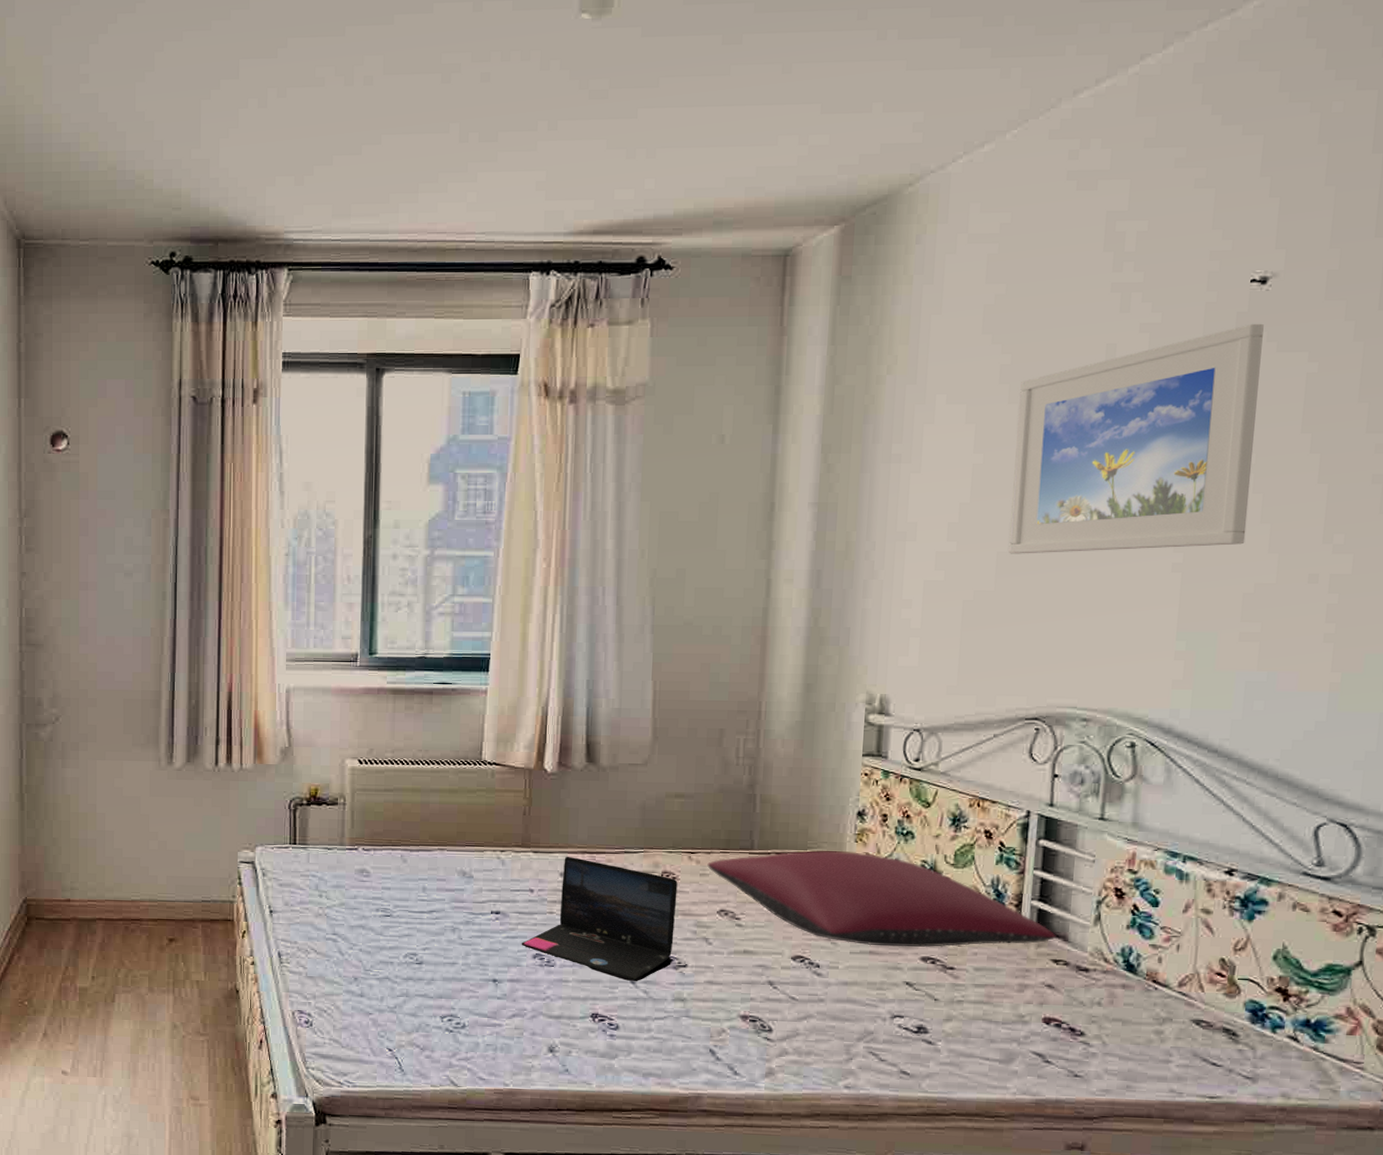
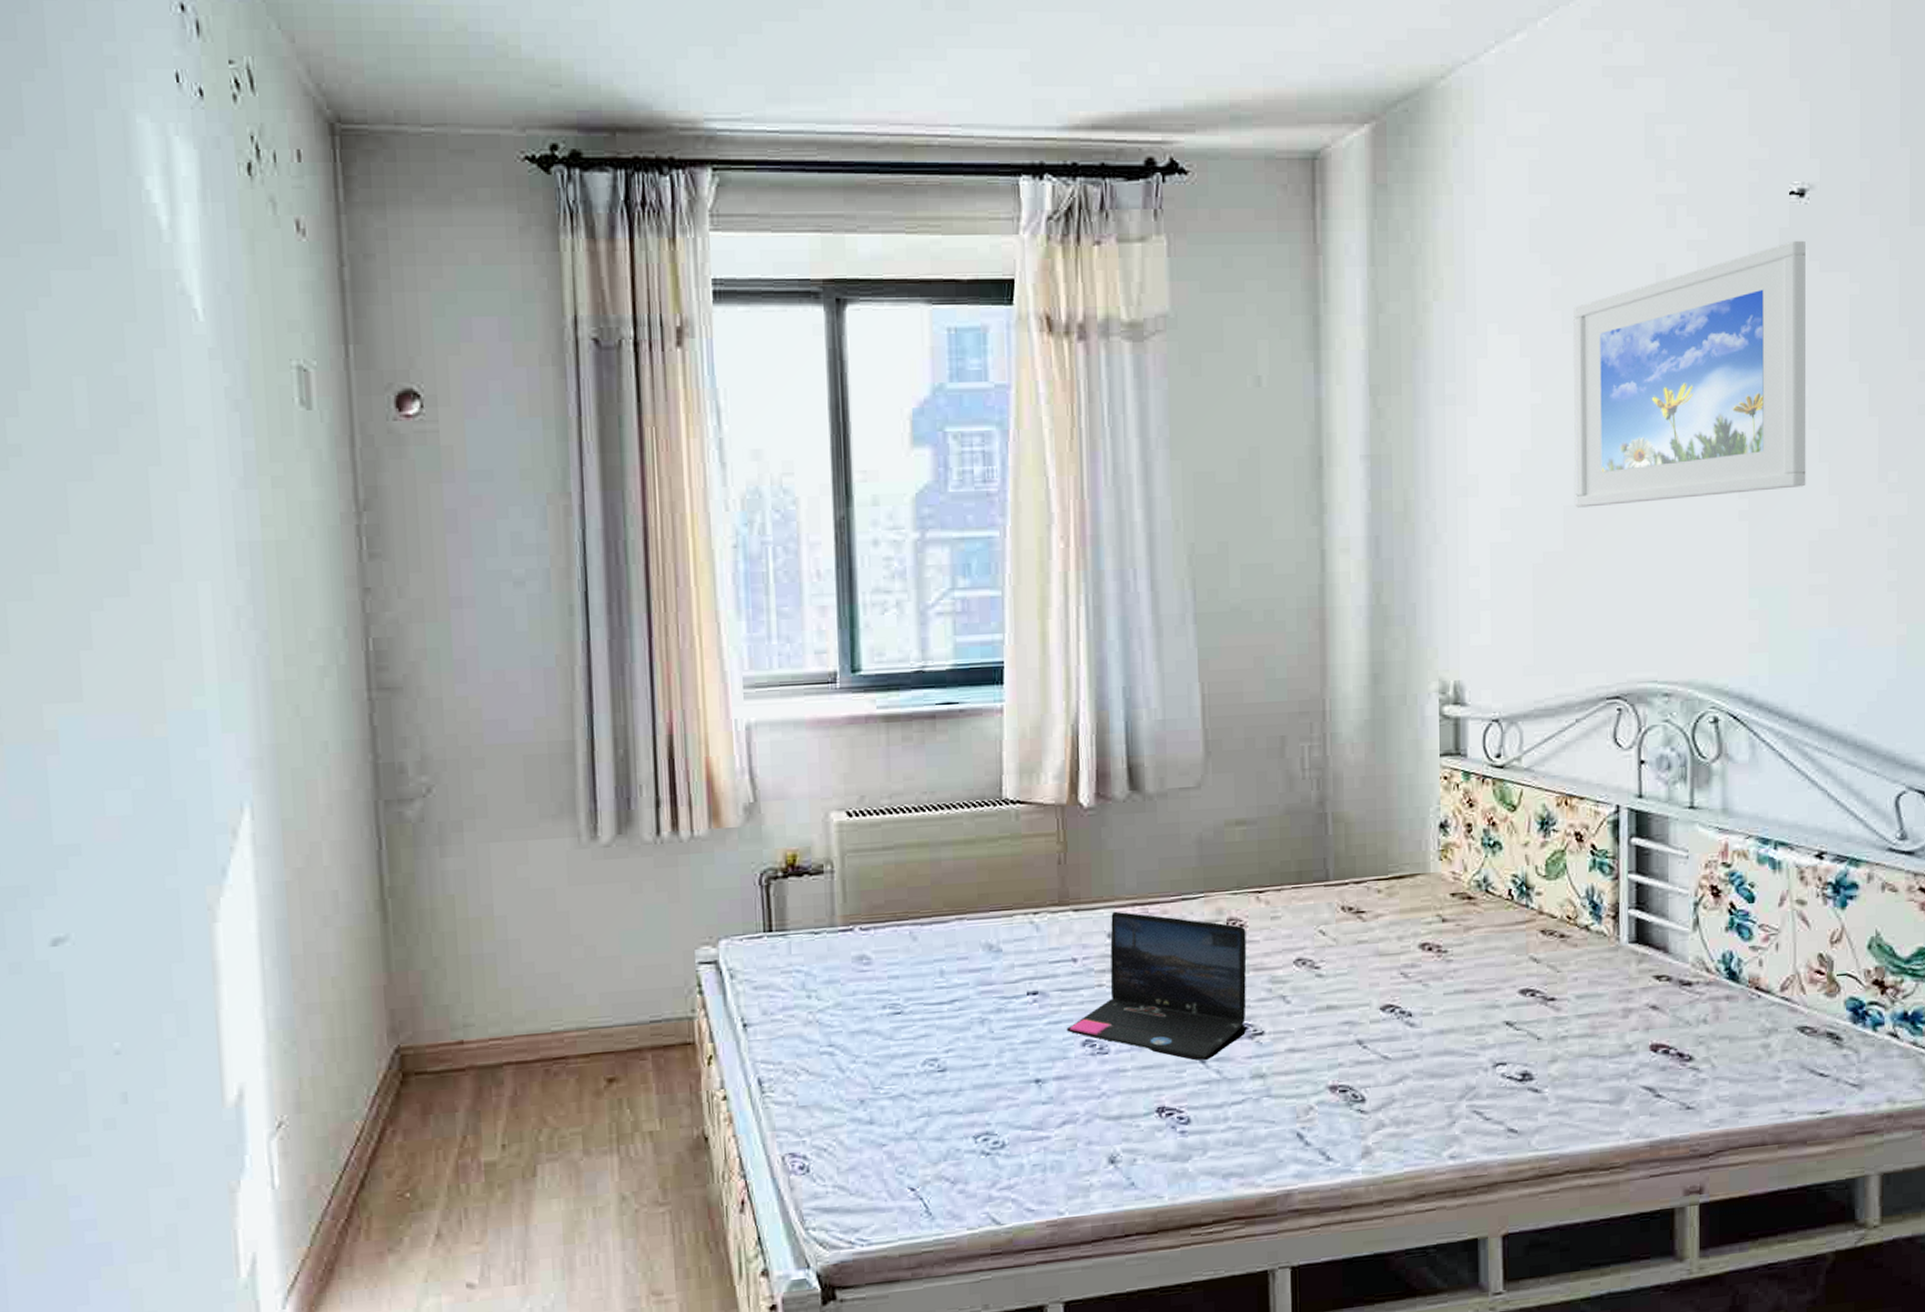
pillow: present [707,850,1056,947] -> none [1278,871,1656,983]

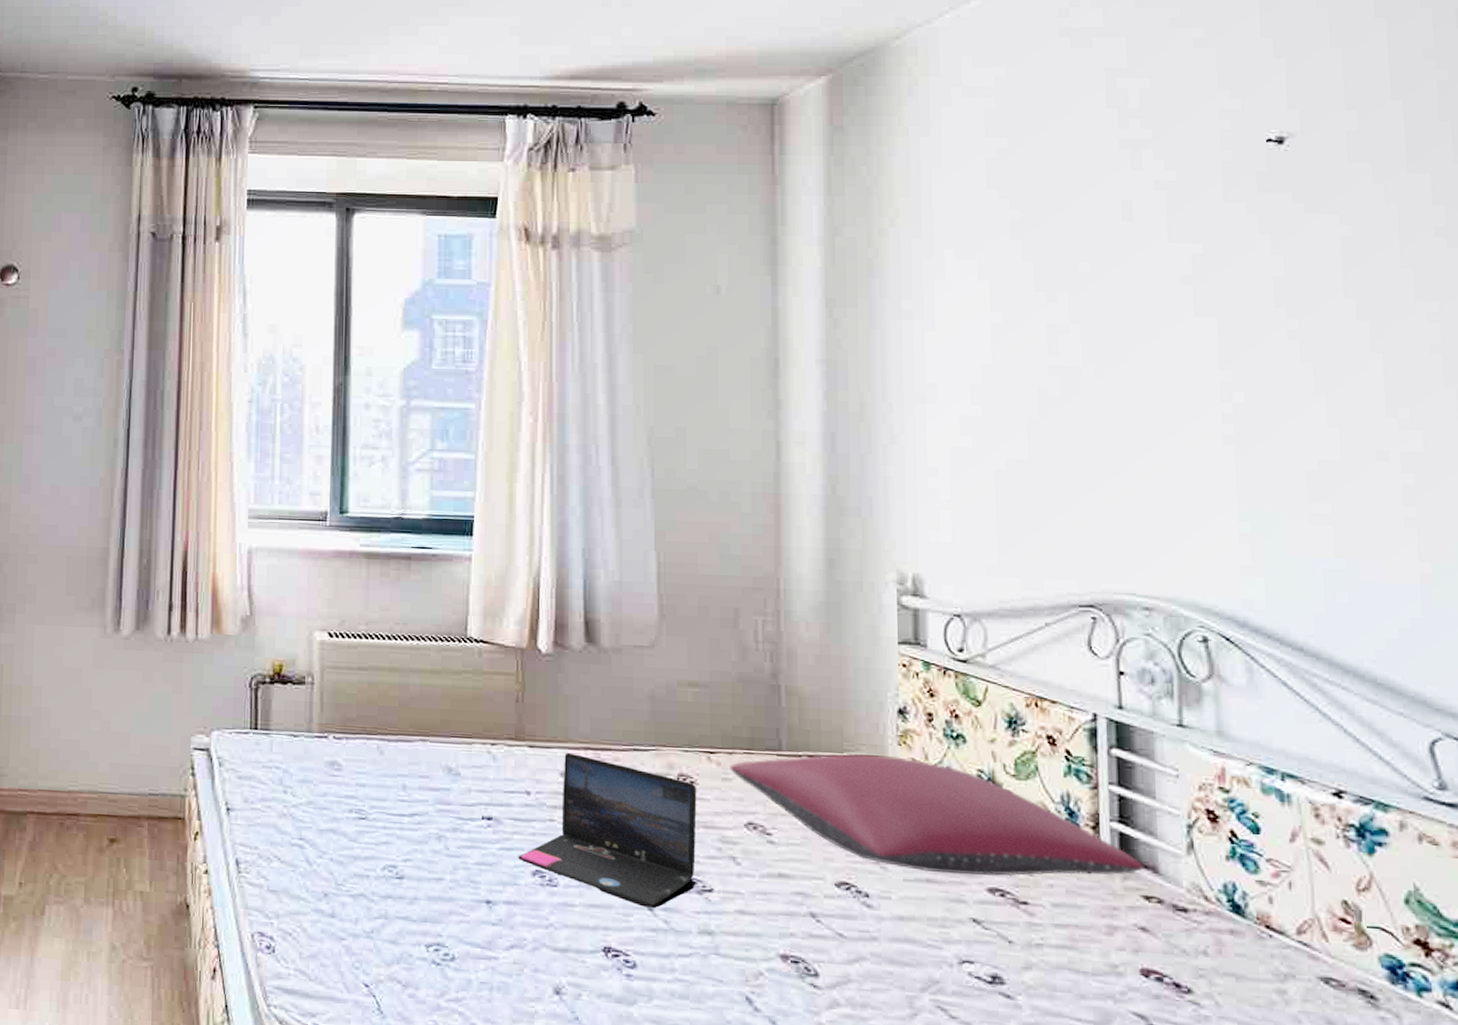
pillow: none [1278,871,1656,983] -> present [730,753,1144,877]
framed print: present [1573,240,1806,508] -> none [1034,183,1300,421]

